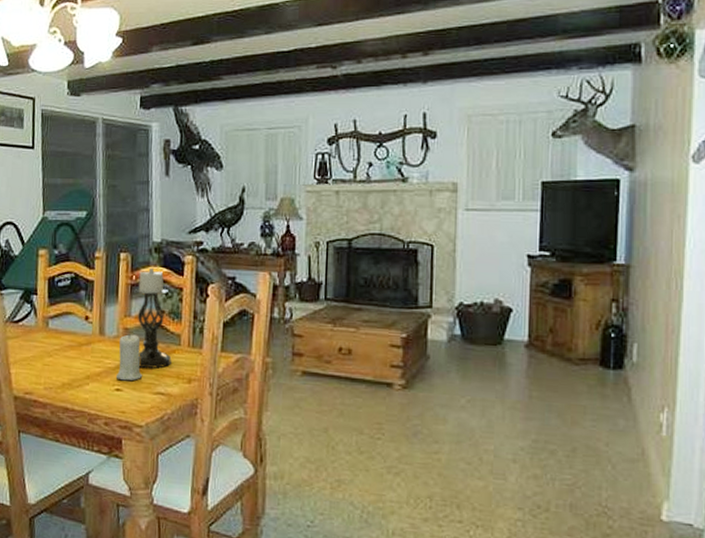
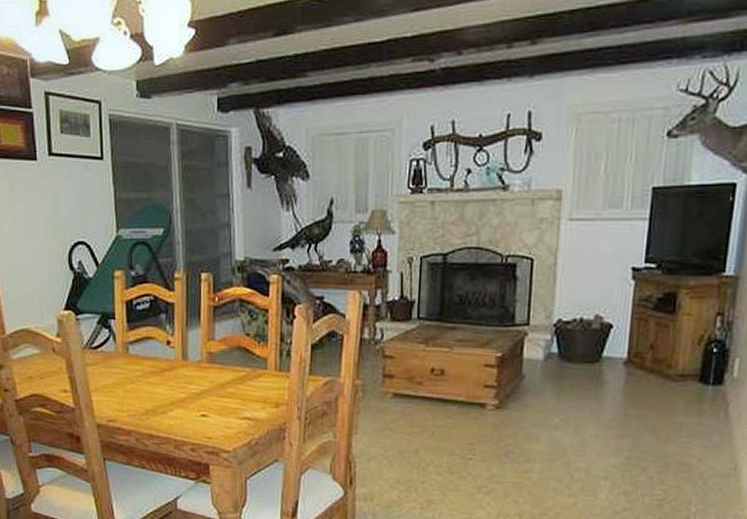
candle: present [115,334,143,381] -> none [200,358,229,407]
candle holder: present [134,268,172,369] -> none [217,289,258,393]

